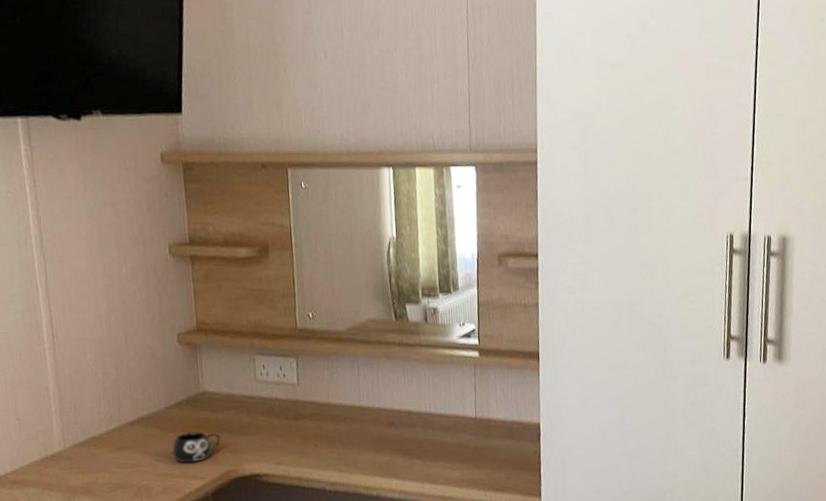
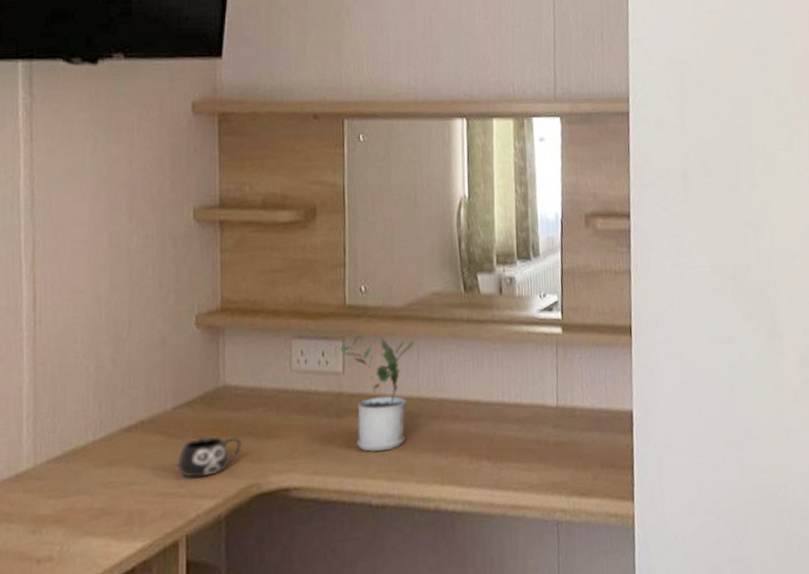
potted plant: none [293,353,355,448] -> present [339,334,414,452]

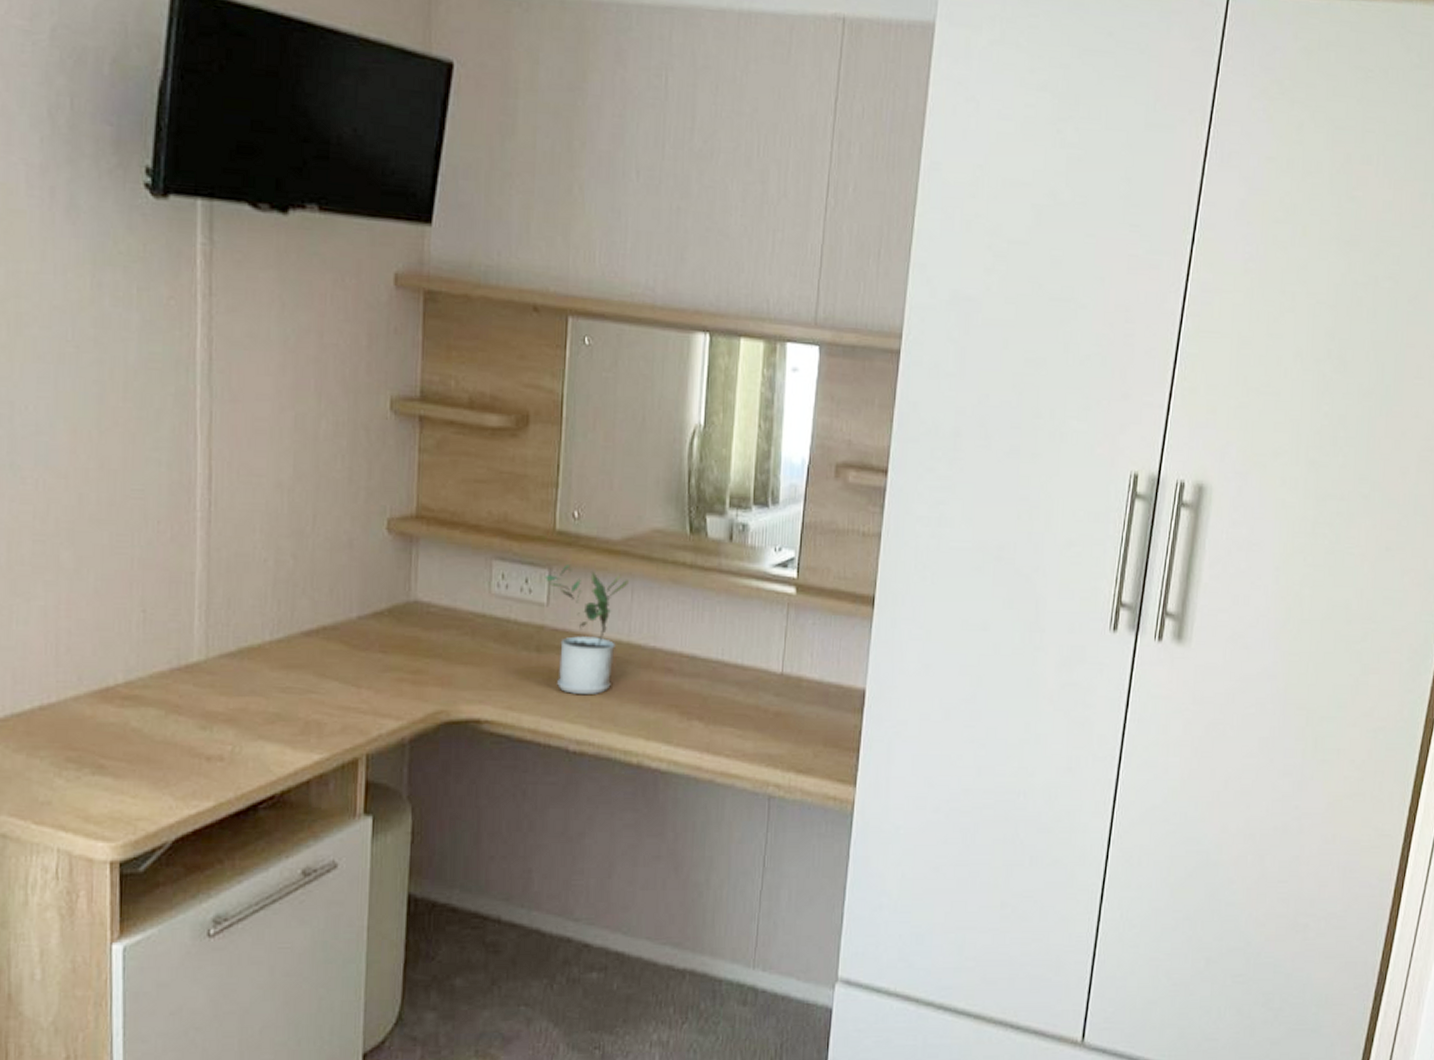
mug: present [177,436,241,479] -> none [360,652,431,696]

